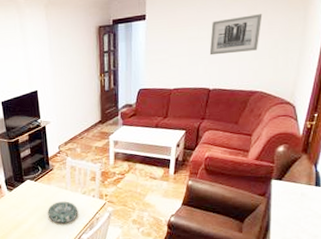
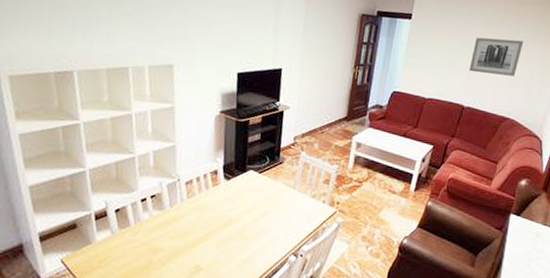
decorative bowl: present [48,201,78,224] -> none [267,201,304,229]

